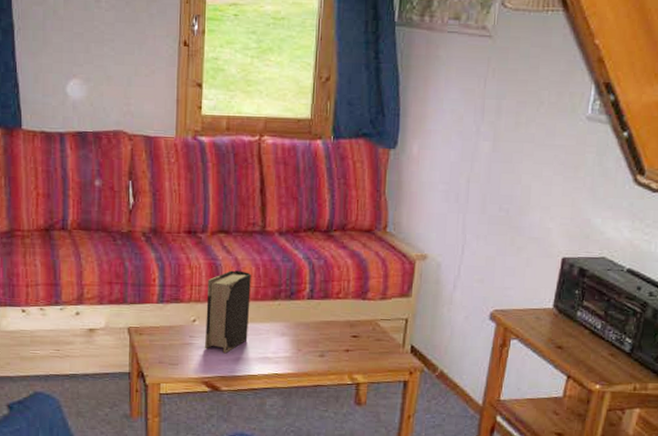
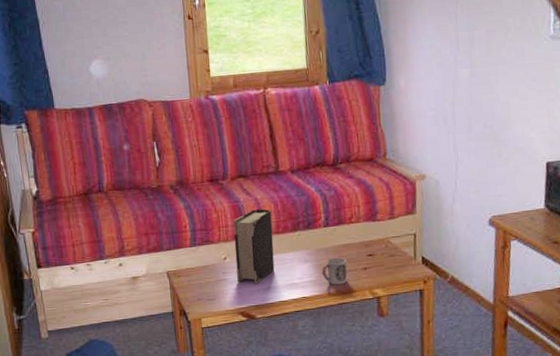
cup: none [299,334,328,365] -> present [321,257,347,285]

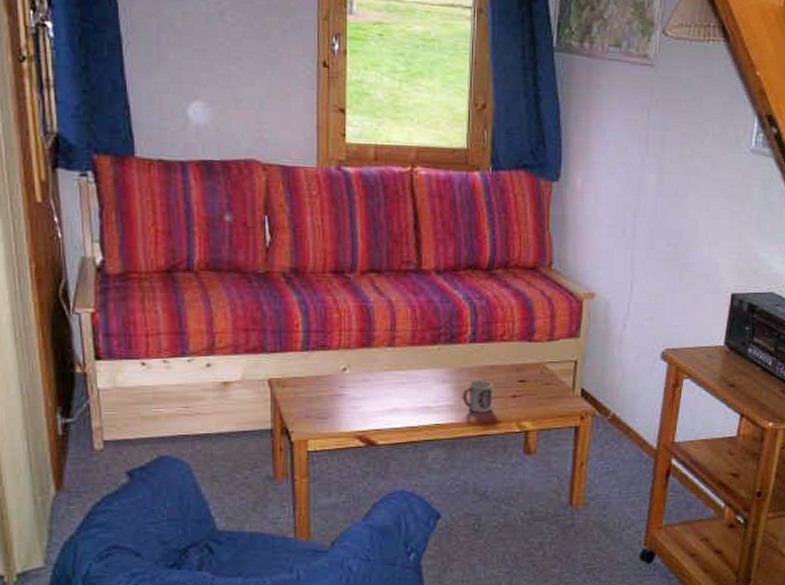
book: present [232,209,275,285] -> none [356,313,407,405]

